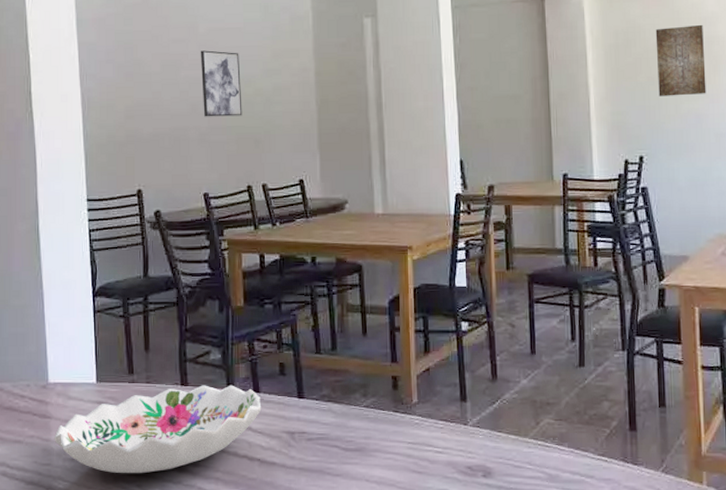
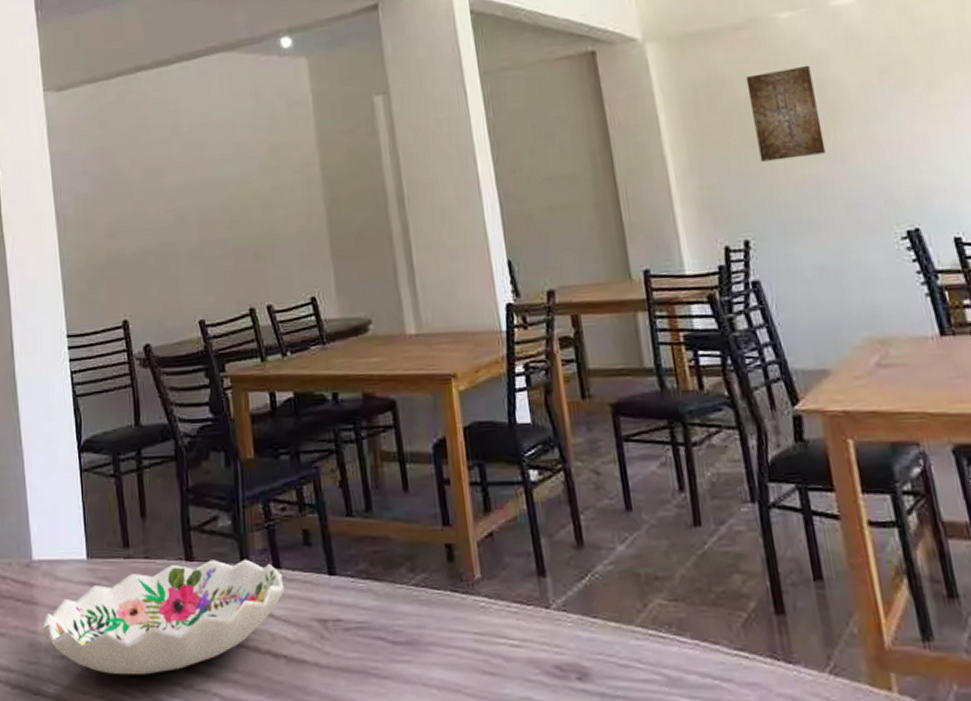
wall art: present [200,50,243,117] -> none [185,150,239,229]

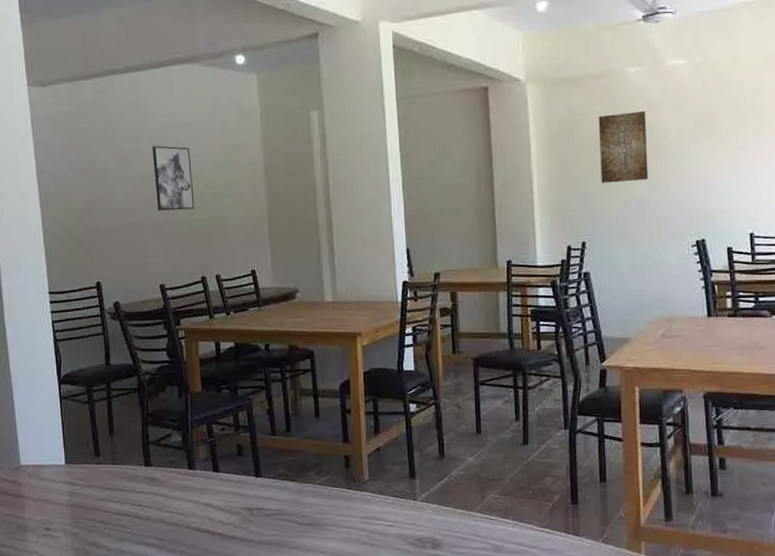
decorative bowl: present [41,559,285,675] -> none [28,465,221,548]
wall art: none [185,150,239,229] -> present [152,146,195,211]

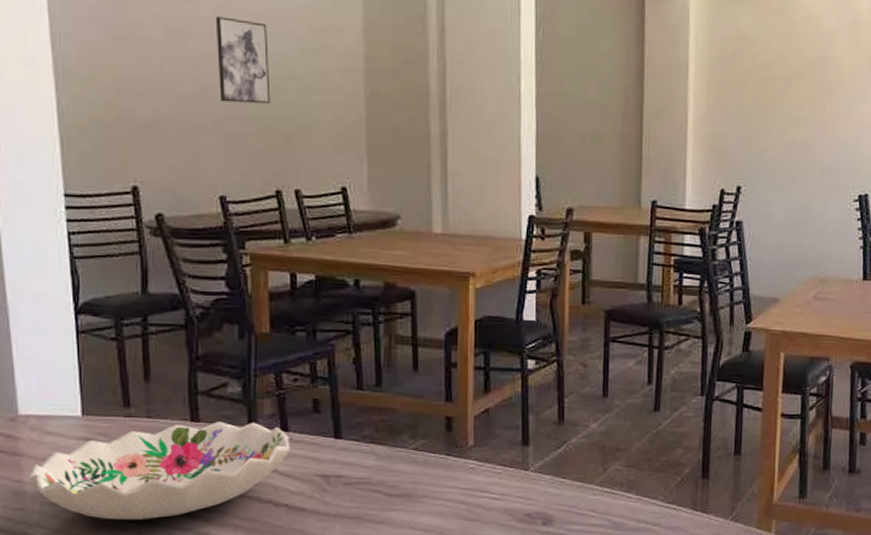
decorative bowl: none [28,465,221,548] -> present [27,421,291,520]
wall art: present [598,110,648,183] -> none [764,42,819,122]

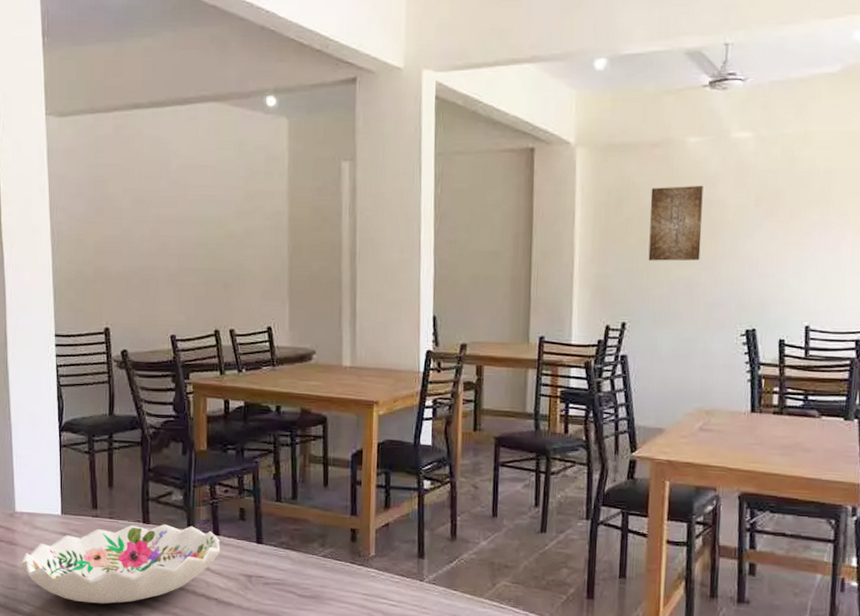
wall art: present [215,16,271,104] -> none [171,188,213,258]
wall art: none [764,42,819,122] -> present [648,185,703,261]

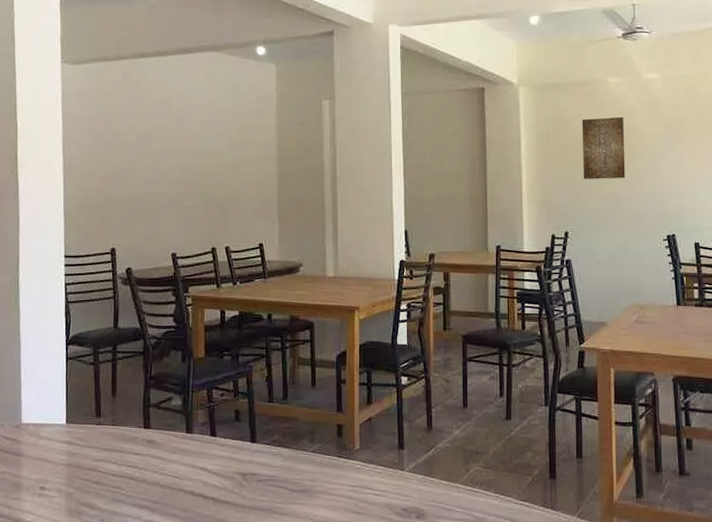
decorative bowl: present [20,524,221,604] -> none [24,428,217,509]

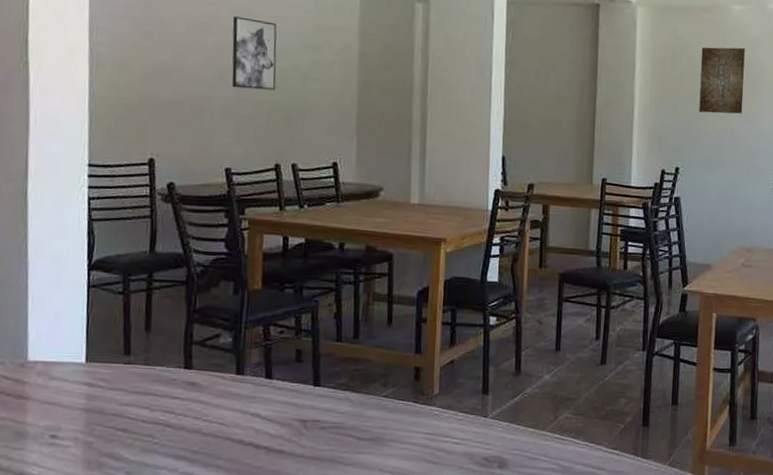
wall art: none [173,124,210,185] -> present [232,16,277,91]

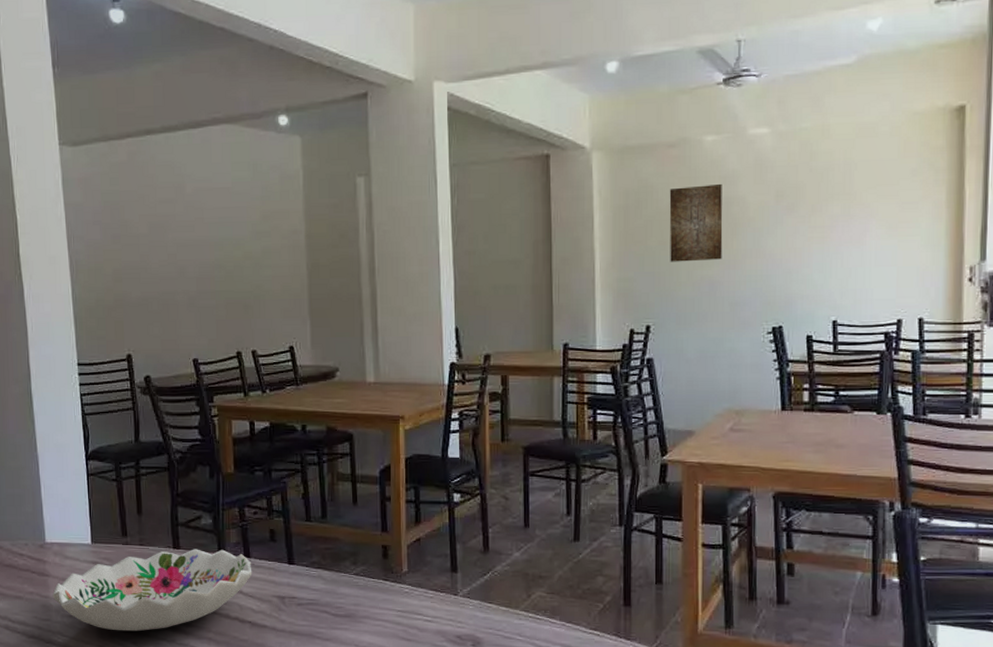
decorative bowl: none [30,369,273,461] -> present [52,549,252,632]
wall art: present [232,16,277,91] -> none [187,211,231,281]

